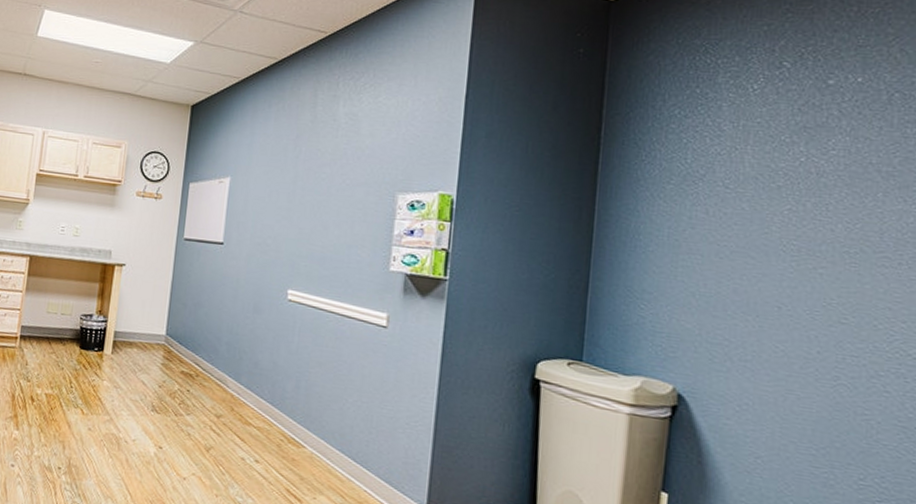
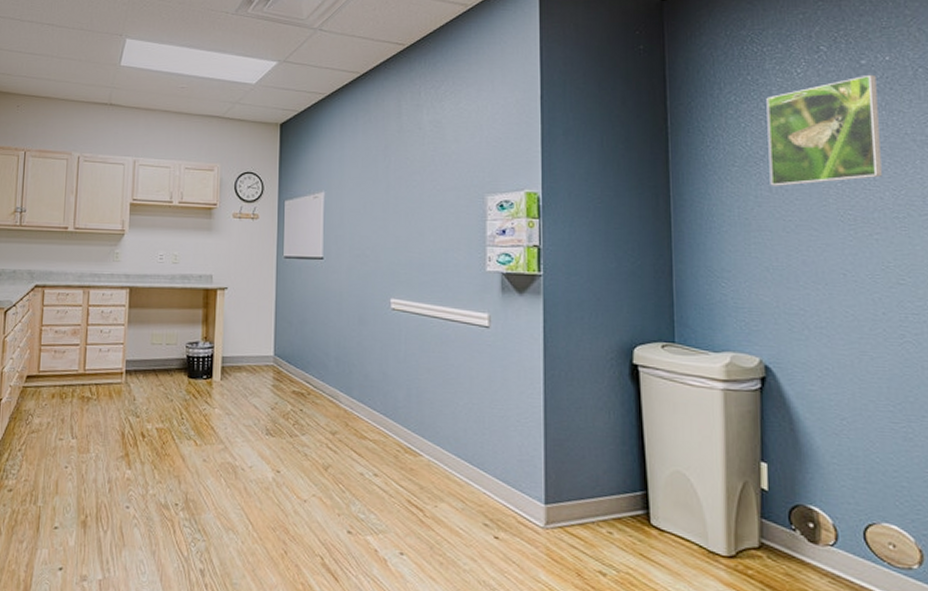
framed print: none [707,96,844,209] -> present [766,74,882,186]

